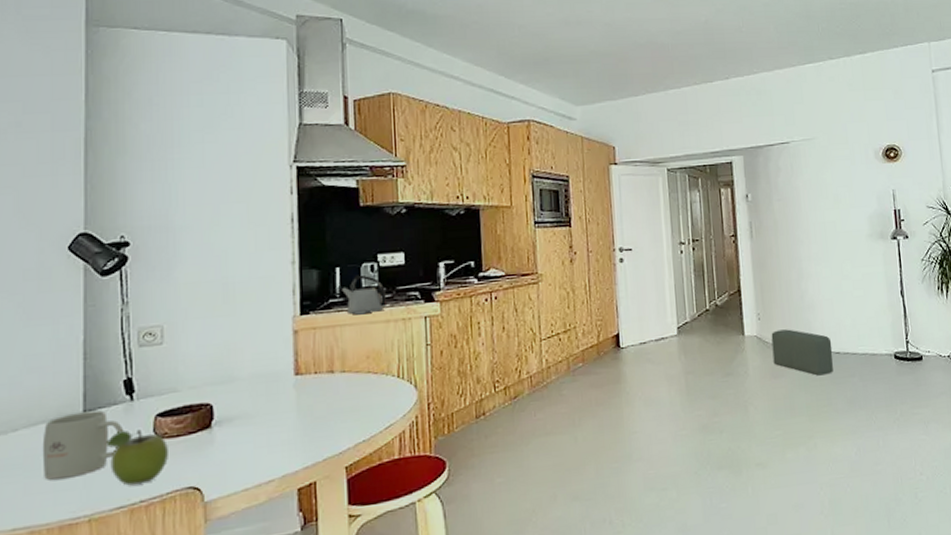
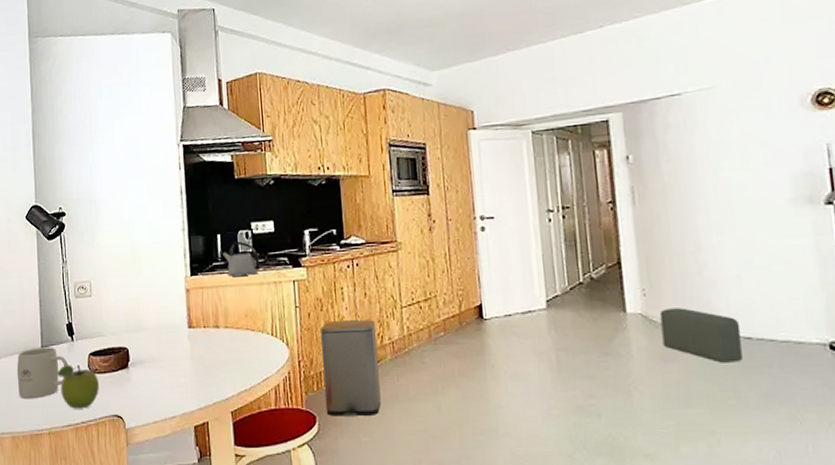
pedal bin: none [454,354,517,460] -> present [321,319,381,417]

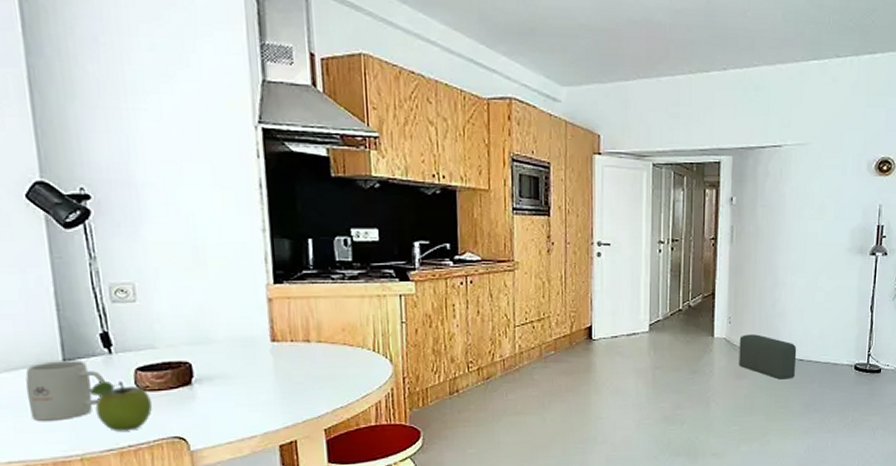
kettle: present [223,241,261,277] -> none [315,248,362,288]
pedal bin: present [321,319,381,417] -> none [428,336,489,432]

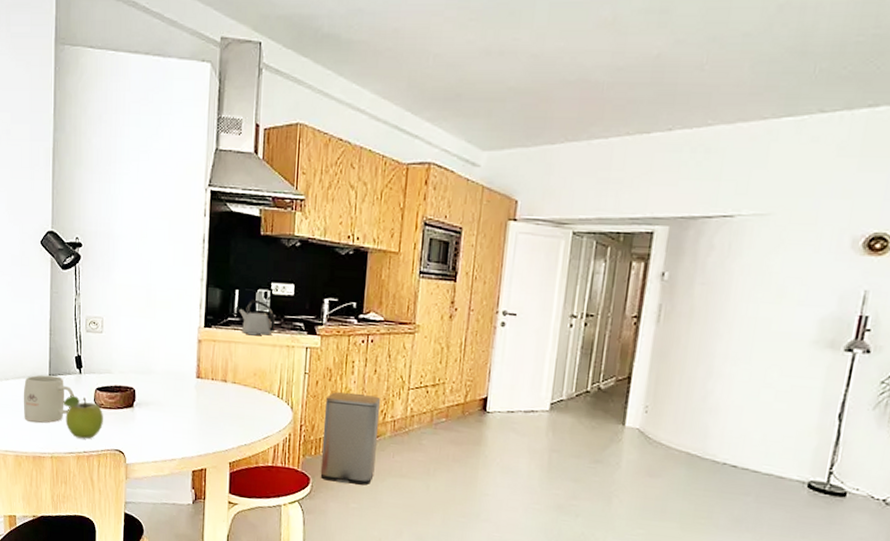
kettle: none [315,248,362,288] -> present [239,299,276,336]
pedal bin: none [428,336,489,432] -> present [320,392,381,485]
pouf: present [739,334,797,380] -> none [652,427,730,487]

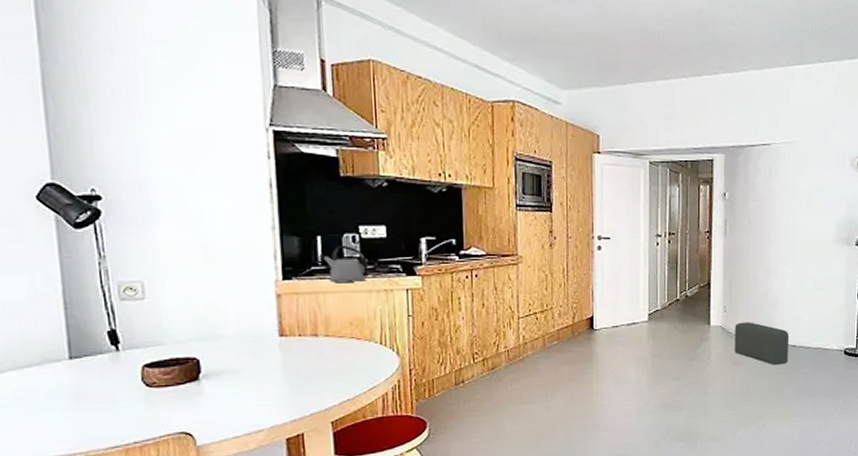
mug: present [23,375,75,423] -> none [30,358,113,419]
fruit: present [63,395,103,439] -> none [95,378,159,428]
pedal bin: present [320,392,381,485] -> none [434,328,494,422]
pouf: none [652,427,730,487] -> present [734,322,789,365]

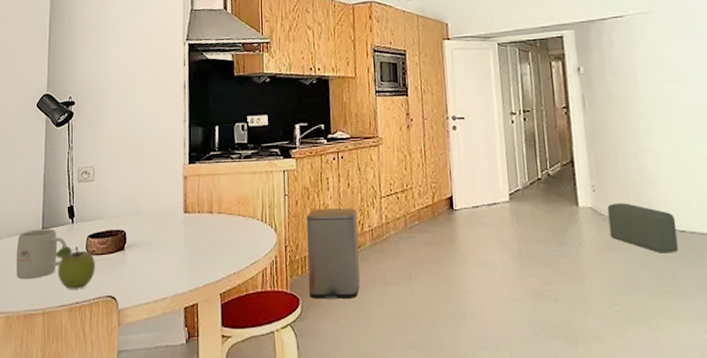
mug: none [30,358,113,419] -> present [15,229,67,278]
fruit: none [95,378,159,428] -> present [56,246,95,289]
kettle: present [324,245,370,283] -> none [220,133,254,166]
pedal bin: none [434,328,494,422] -> present [306,207,360,300]

